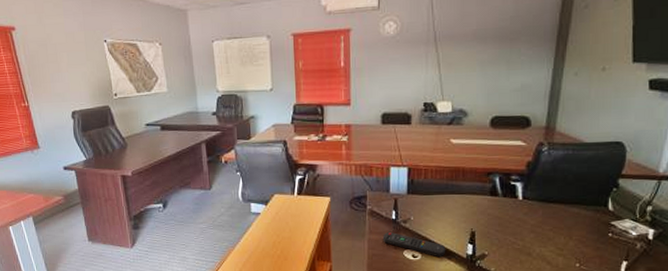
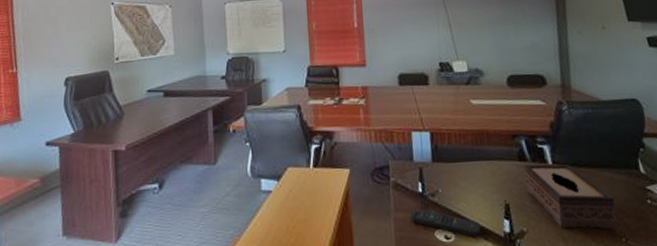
tissue box: none [493,199,576,256] -> present [523,164,618,230]

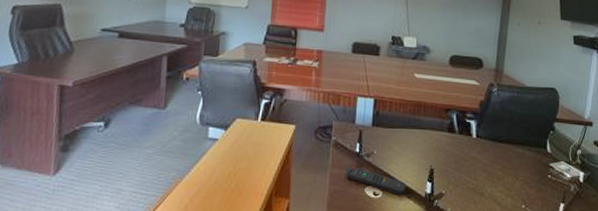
tissue box: present [523,164,618,230] -> none [450,136,522,197]

